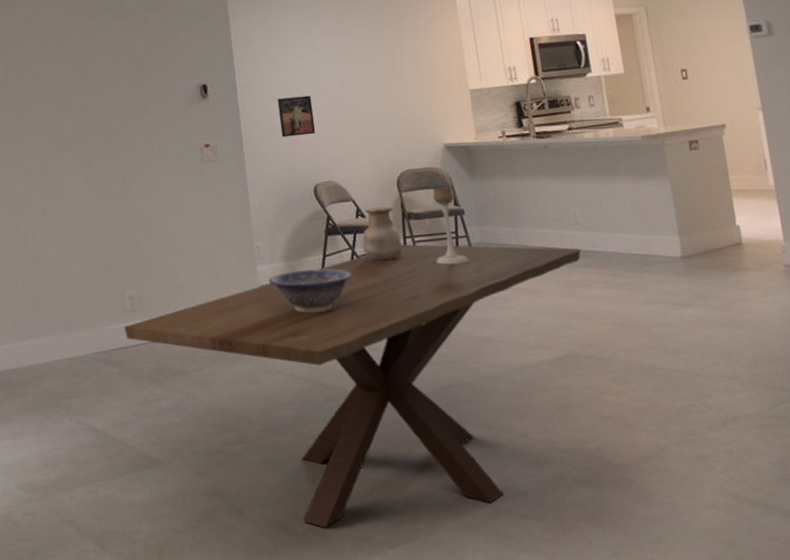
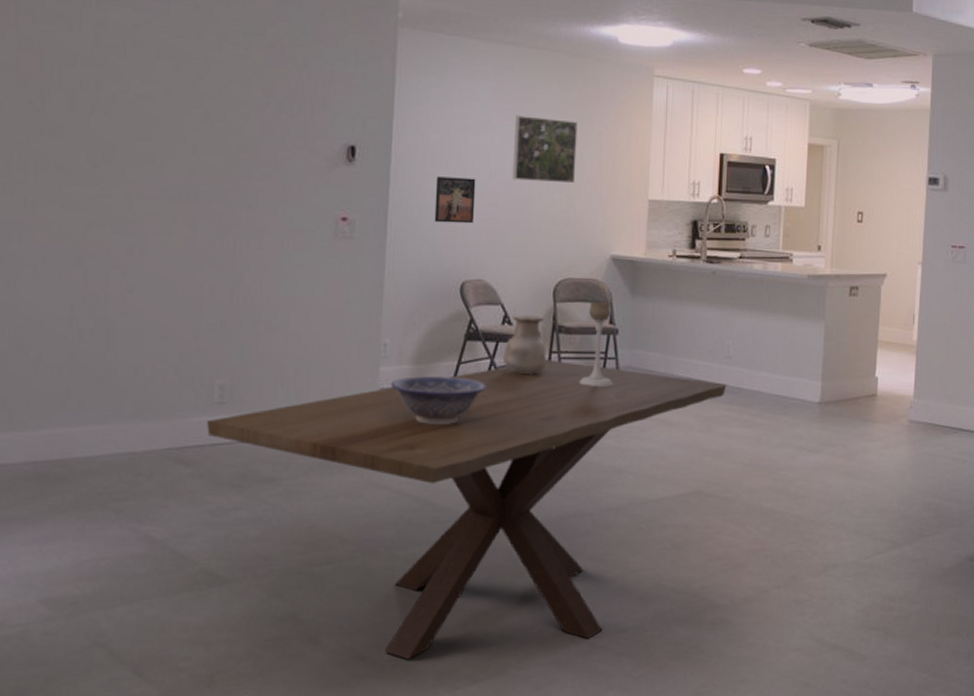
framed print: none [336,32,399,91] -> present [512,115,578,184]

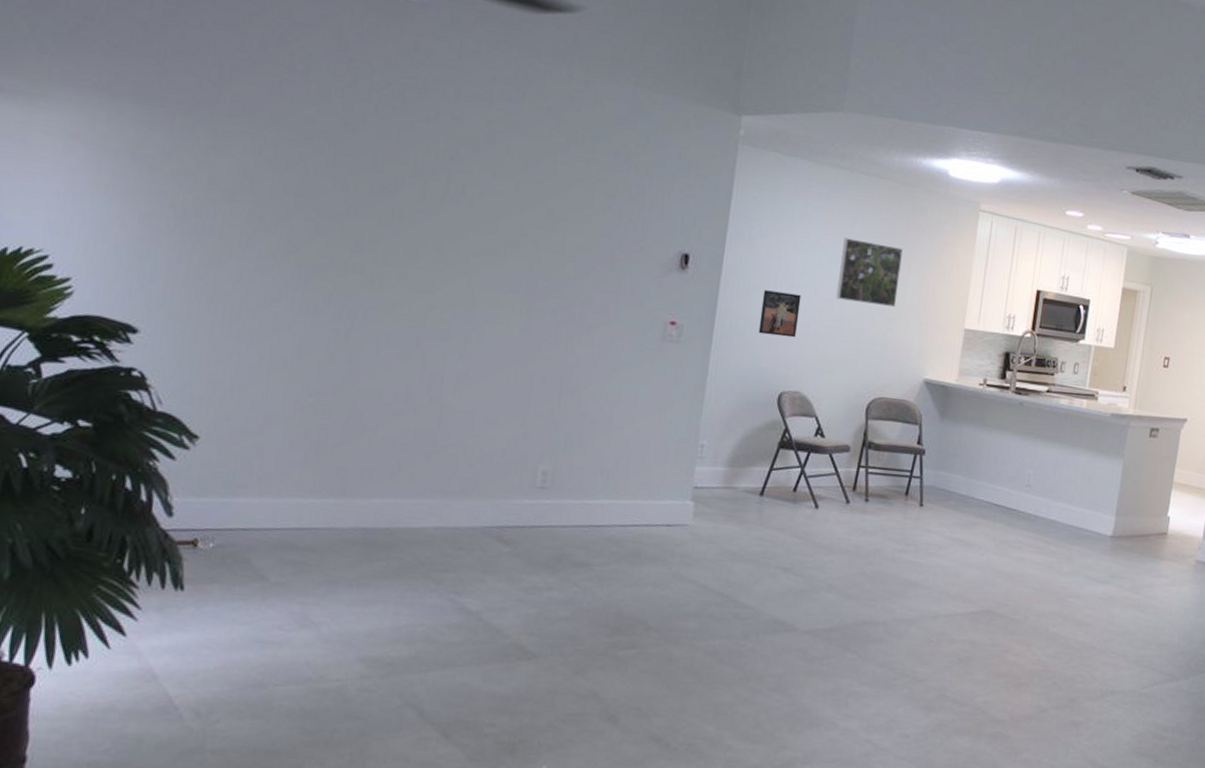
dining table: present [207,360,727,660] -> none [527,473,1025,745]
decorative bowl: present [391,375,486,425] -> none [704,478,795,527]
vase: present [502,315,546,375] -> none [812,428,856,487]
candle holder: present [579,301,613,386] -> none [883,421,920,504]

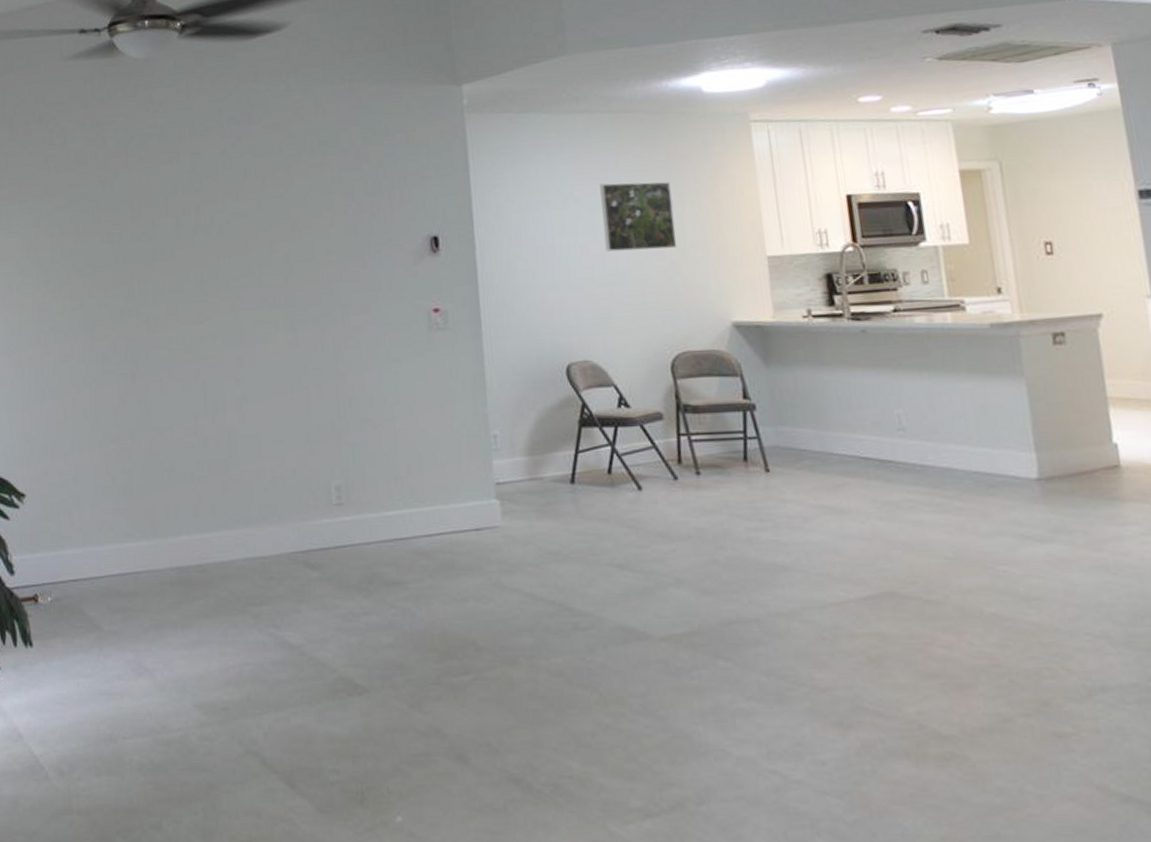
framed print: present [758,290,802,338] -> none [524,254,571,305]

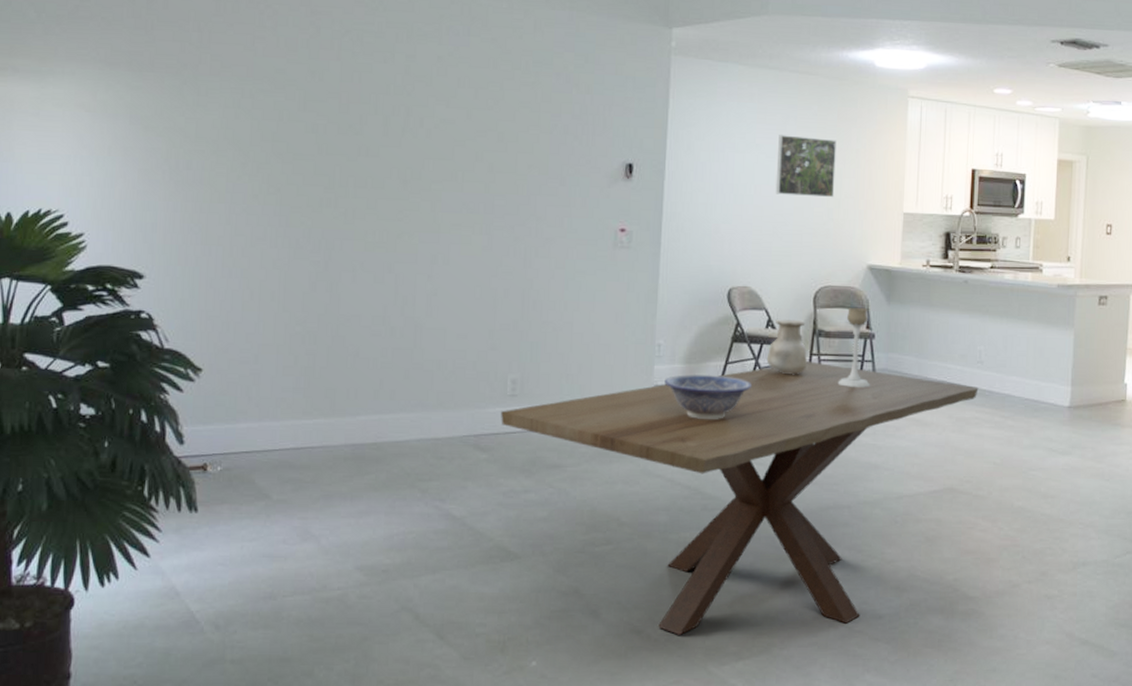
dining table: none [328,443,906,785] -> present [501,361,979,635]
decorative bowl: none [506,466,611,521] -> present [664,373,751,420]
vase: none [624,395,676,461] -> present [766,319,807,375]
candle holder: none [715,373,760,471] -> present [837,307,870,387]

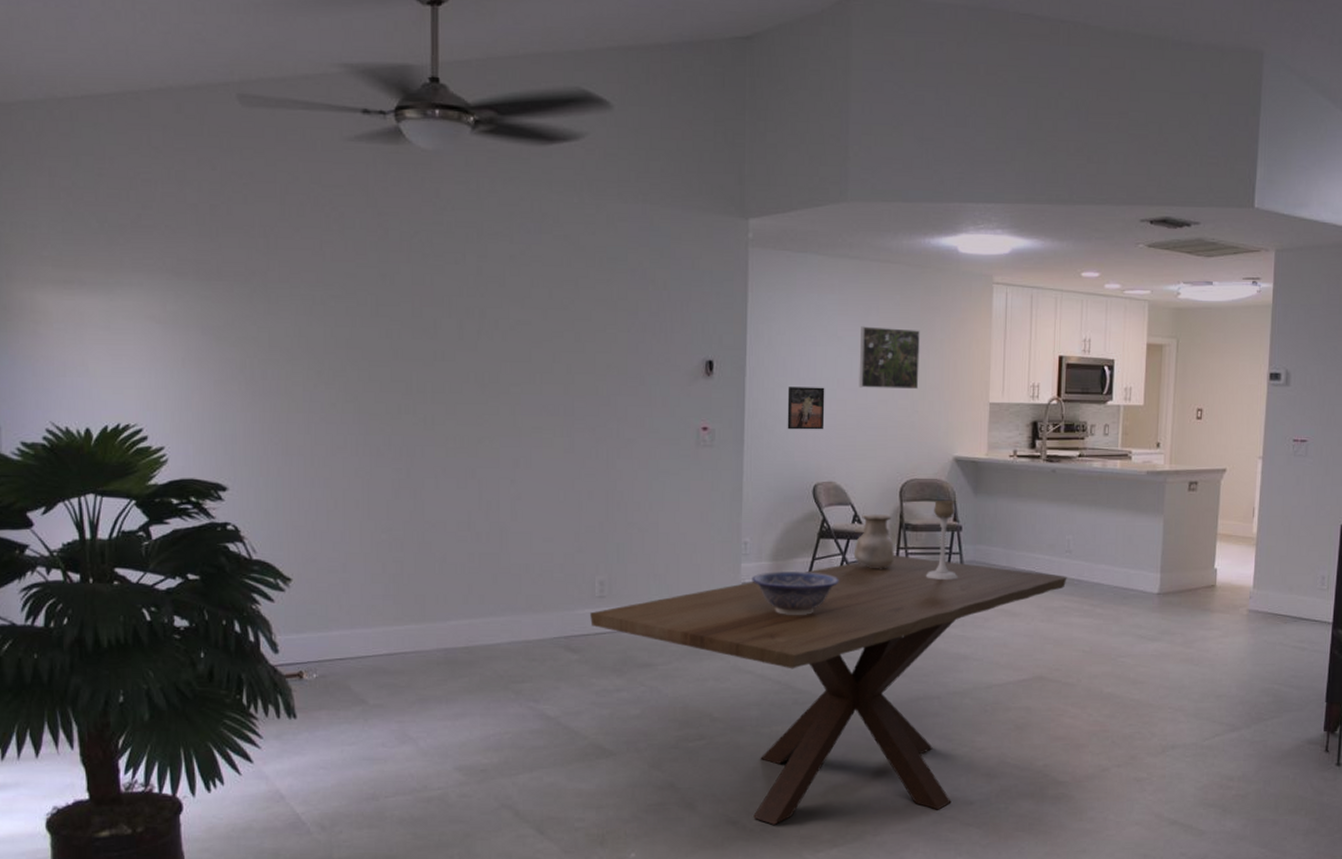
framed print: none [704,191,742,235] -> present [787,387,825,430]

